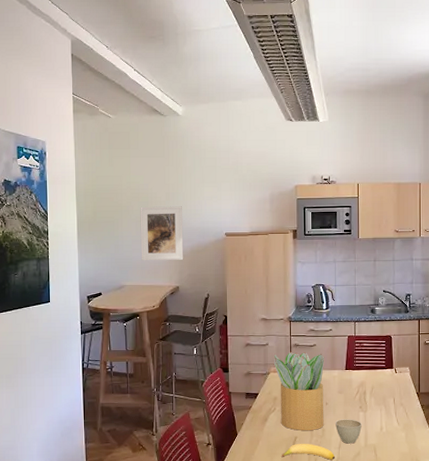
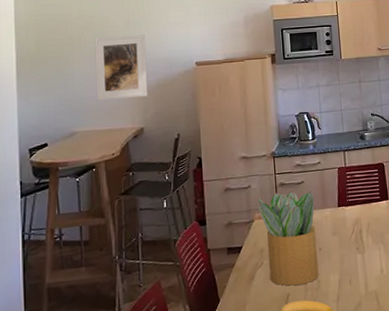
cup: present [336,419,362,444] -> none [331,263,361,294]

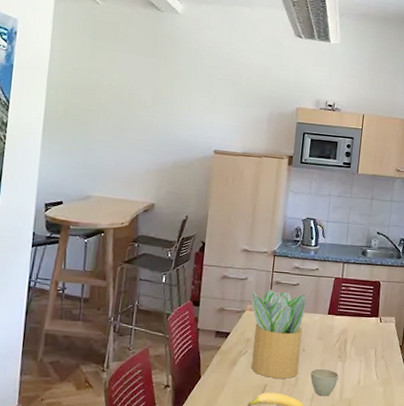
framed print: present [94,34,148,100] -> none [114,109,170,175]
cup: none [331,263,361,294] -> present [310,368,339,396]

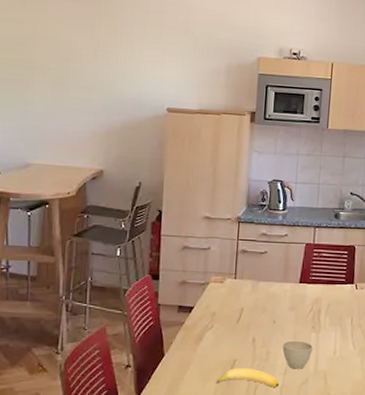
potted plant: present [251,289,307,379] -> none [216,258,277,352]

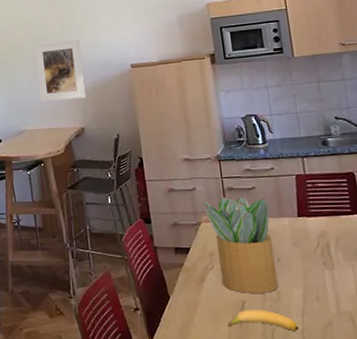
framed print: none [56,64,115,138] -> present [34,40,87,102]
potted plant: none [216,258,277,352] -> present [204,196,279,293]
cup: present [282,340,313,369] -> none [293,279,330,311]

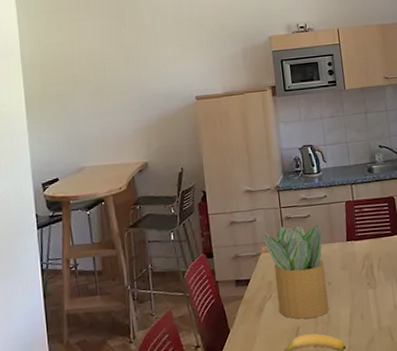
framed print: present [34,40,87,102] -> none [96,70,151,136]

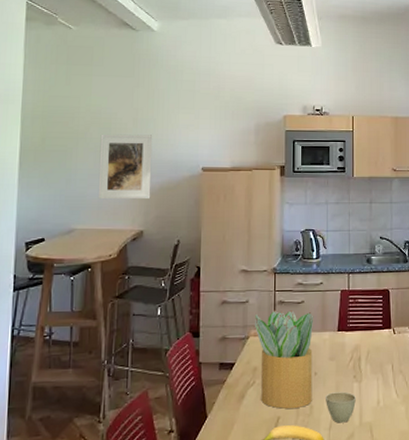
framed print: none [96,70,151,136] -> present [98,134,153,200]
cup: none [342,298,373,329] -> present [326,391,356,423]

